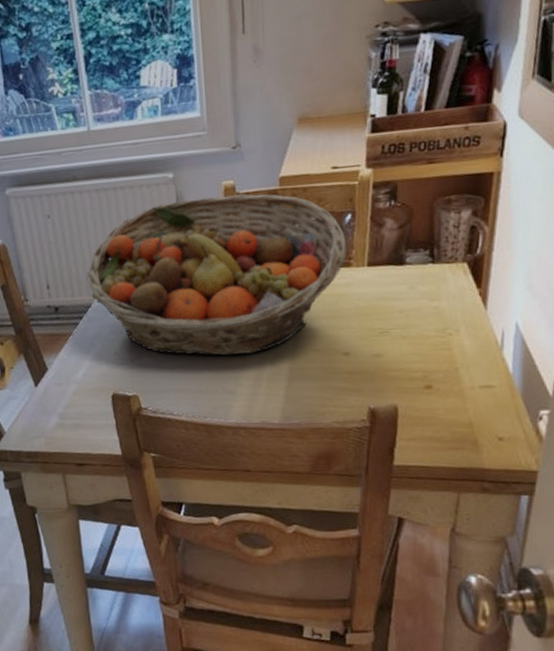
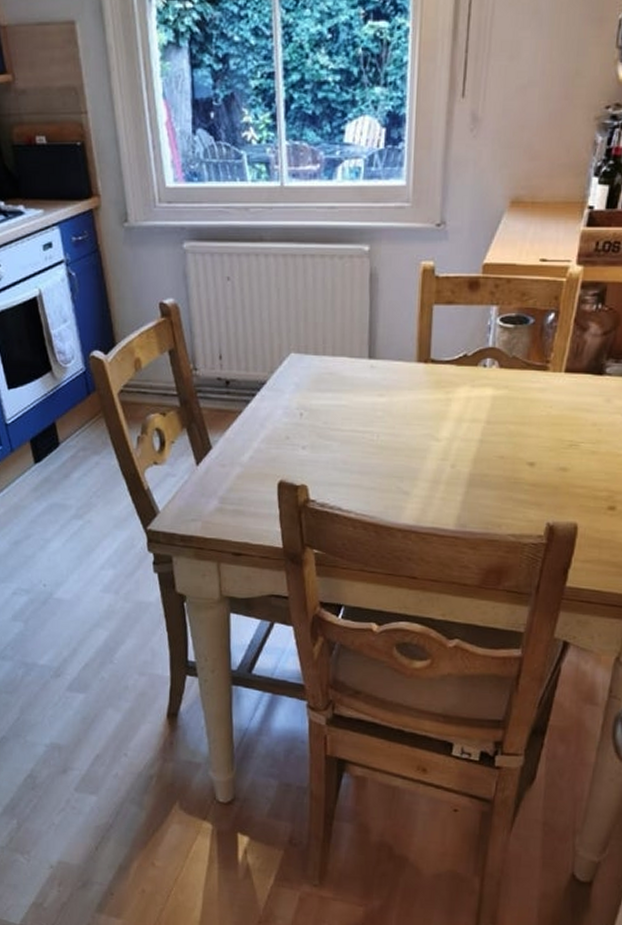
fruit basket: present [86,194,347,356] -> none [263,276,546,454]

